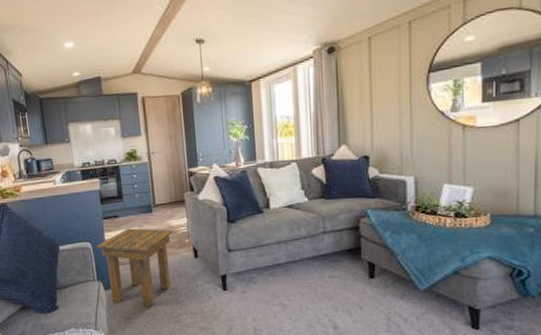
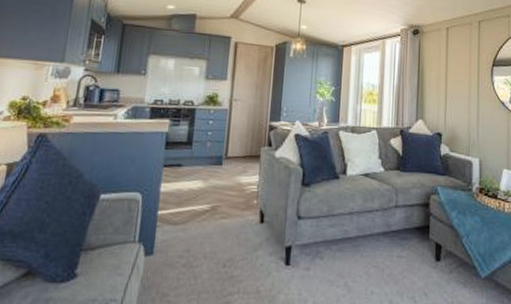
side table: present [97,228,174,307] -> none [148,180,242,282]

